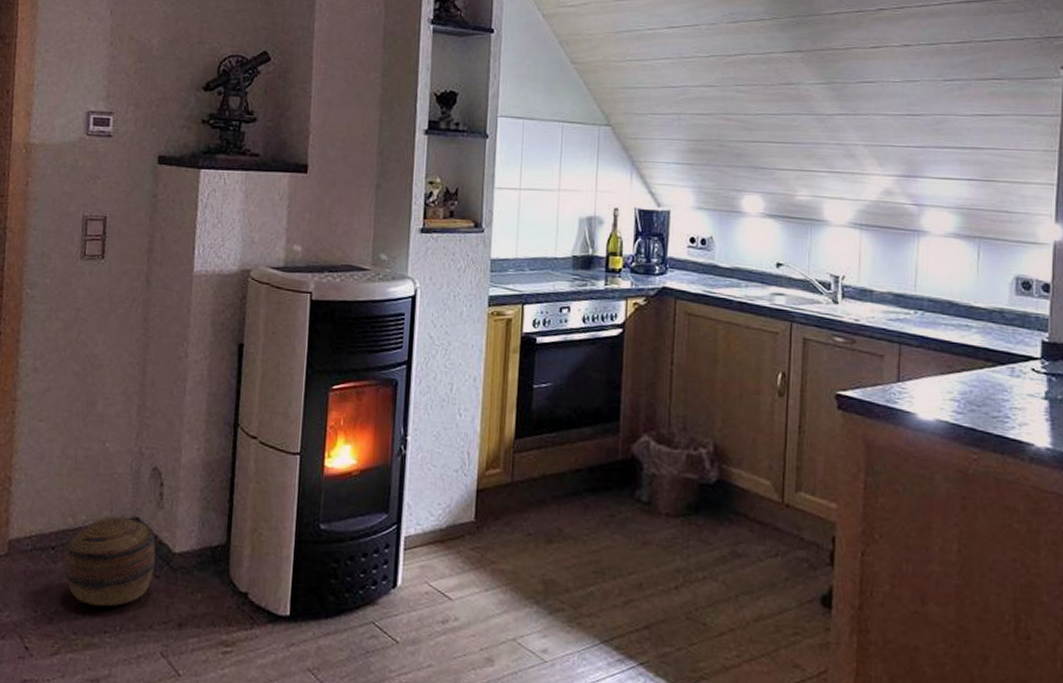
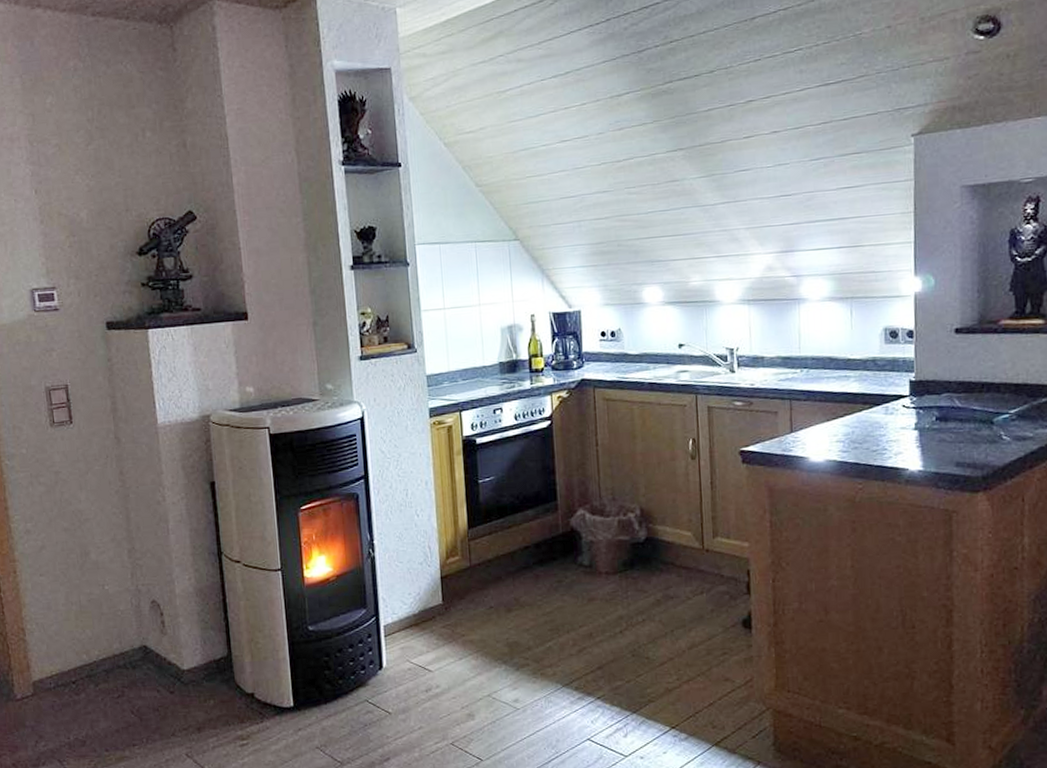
basket: present [65,516,156,607] -> none [85,647,168,725]

